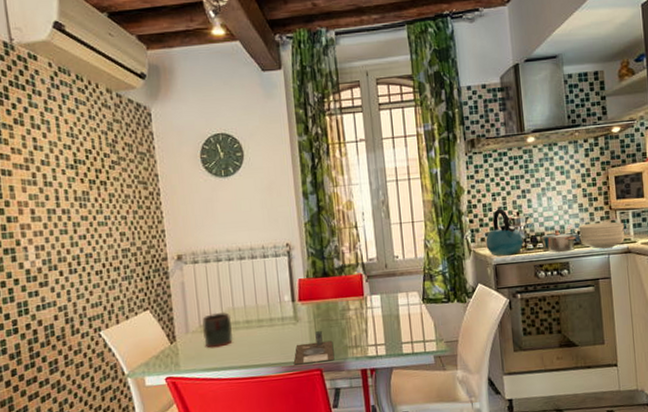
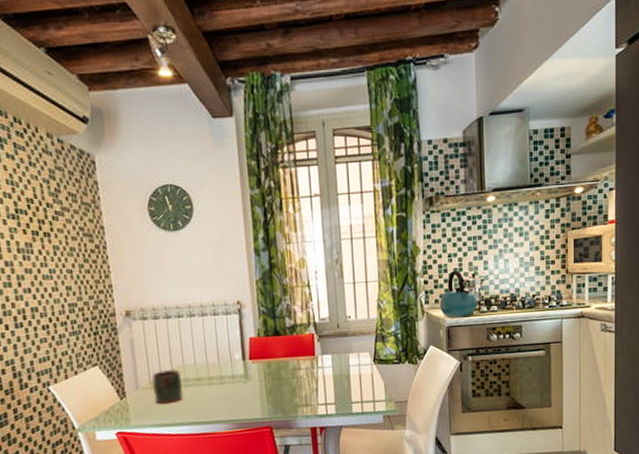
place setting: present [293,331,335,365] -> none [243,389,285,422]
cooking pot: present [540,229,576,253] -> none [494,292,530,316]
bowl: present [579,221,625,249] -> none [534,285,580,313]

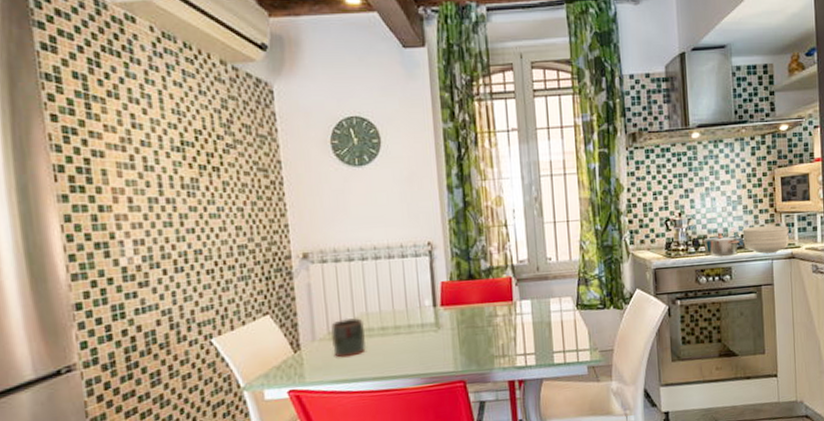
kettle: present [439,270,478,319] -> none [645,208,685,260]
cooking pot: none [494,292,530,316] -> present [702,232,739,257]
bowl: none [534,285,580,313] -> present [742,225,790,254]

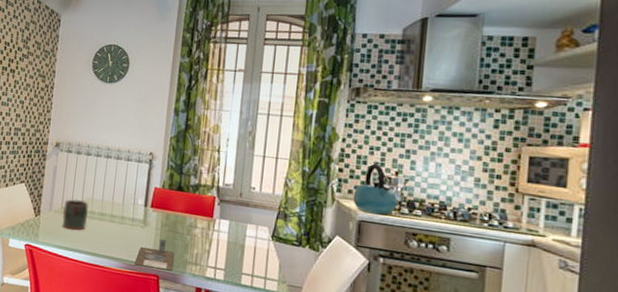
place setting: none [434,339,480,376] -> present [134,239,175,271]
kettle: none [645,208,685,260] -> present [353,163,398,216]
cooking pot: present [702,232,739,257] -> none [419,200,465,227]
bowl: present [742,225,790,254] -> none [469,201,533,236]

